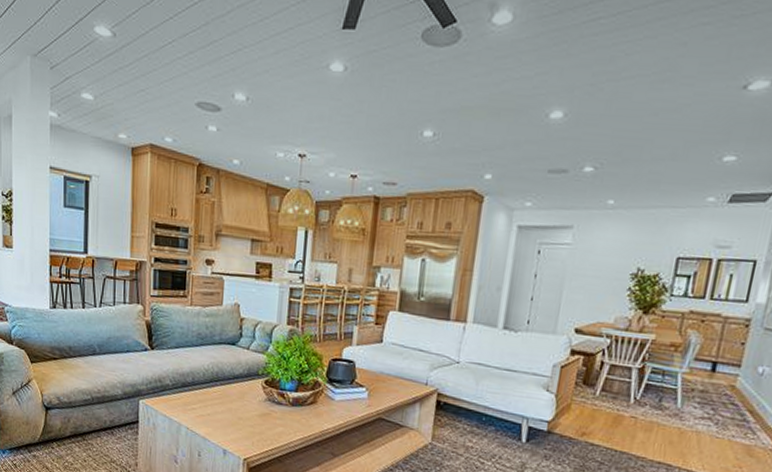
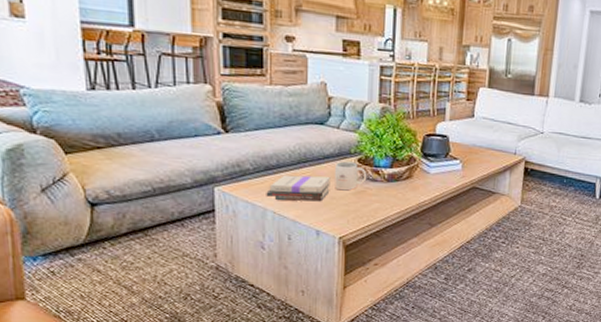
books: none [181,392,239,421] -> present [266,175,331,202]
mug: none [241,382,273,413] -> present [333,161,367,191]

